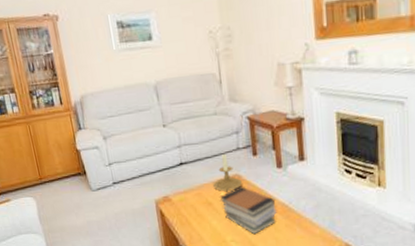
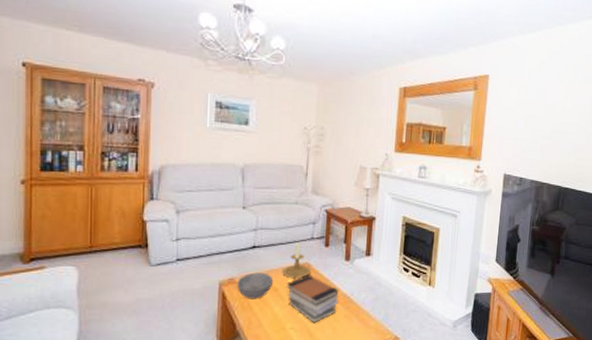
bowl: none [171,188,207,215] -> present [237,272,274,299]

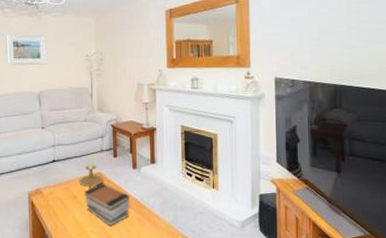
bowl: present [237,272,274,299] -> none [42,183,73,207]

